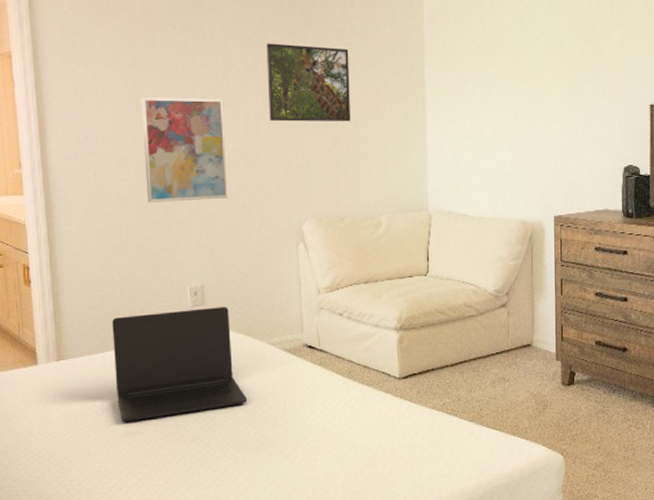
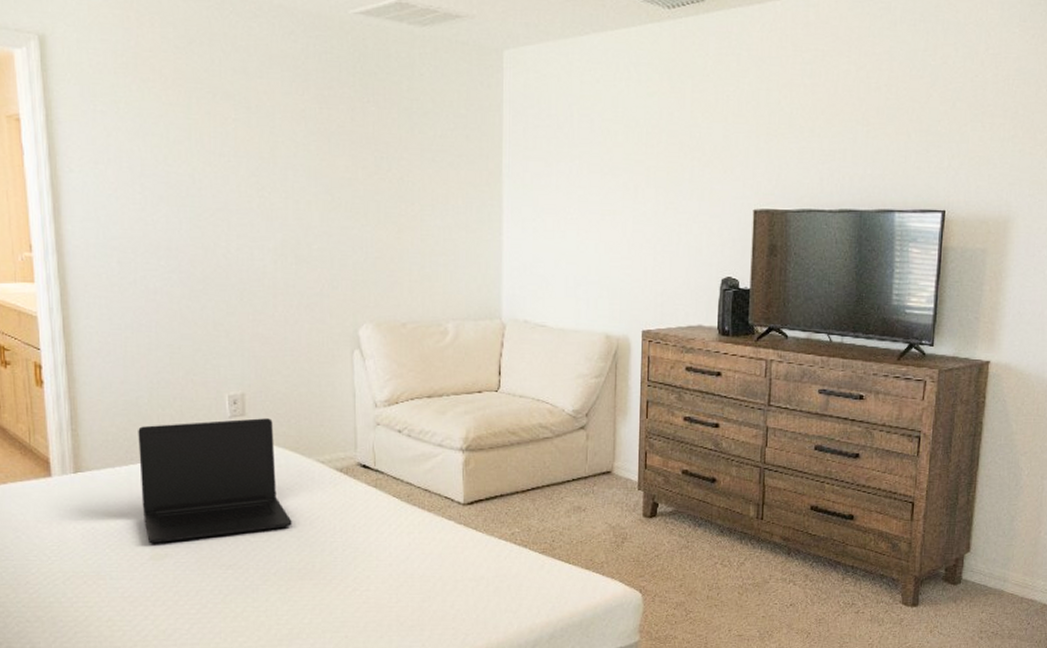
wall art: present [141,97,228,203] -> none [173,175,274,298]
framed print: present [266,43,350,122] -> none [321,119,416,215]

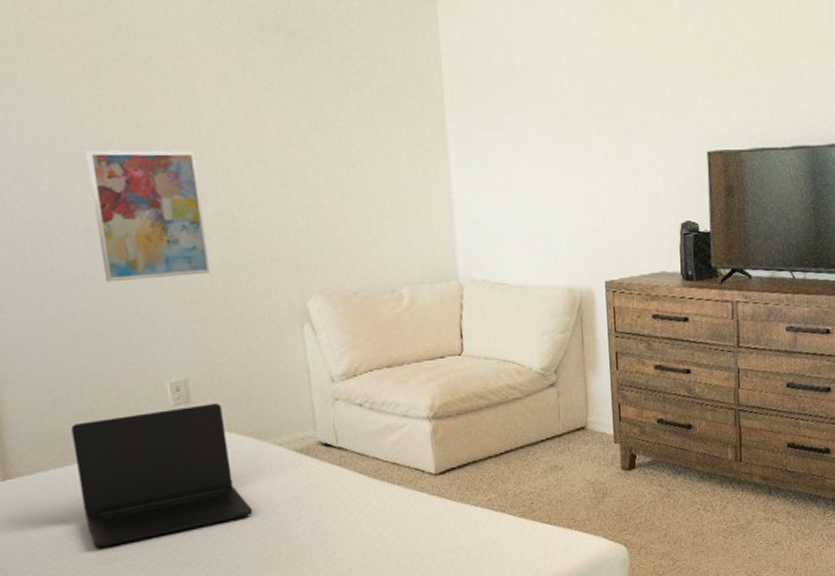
wall art: none [173,175,274,298] -> present [86,150,210,283]

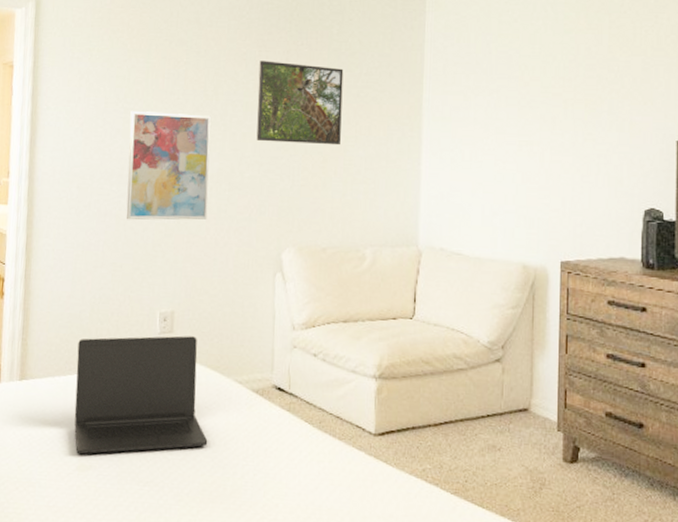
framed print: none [246,82,358,179] -> present [256,60,344,146]

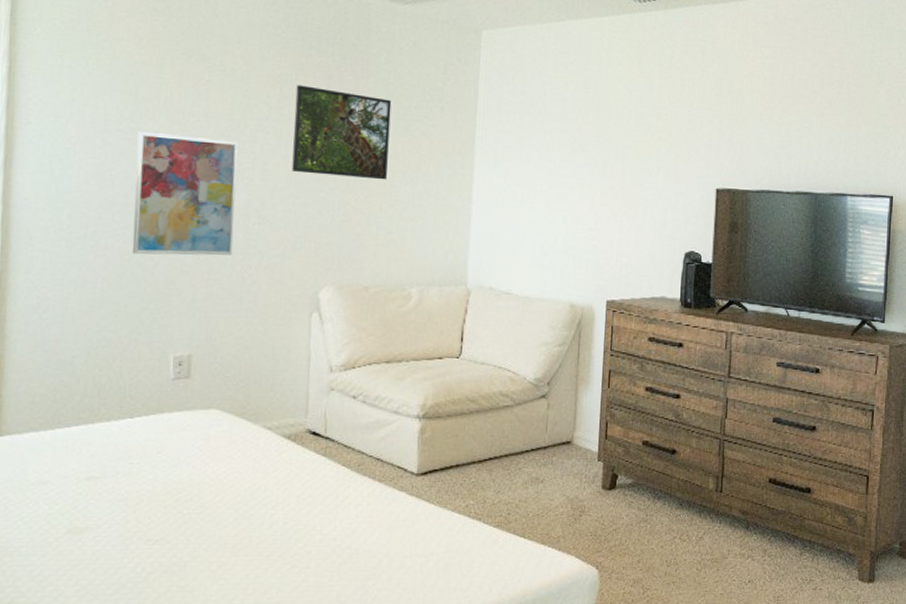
laptop: present [74,335,208,455] -> none [65,381,231,516]

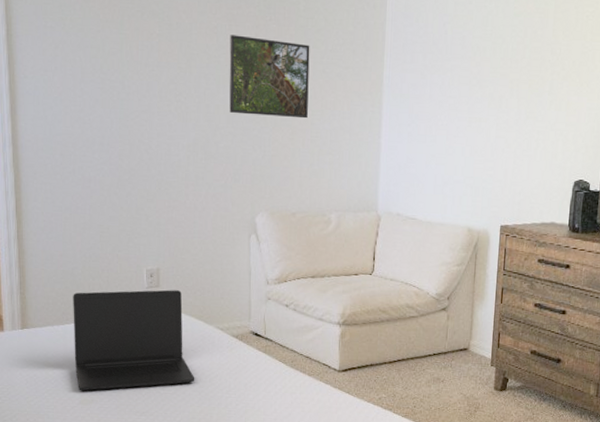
laptop: none [65,381,231,516] -> present [73,289,195,391]
wall art: present [132,132,238,256] -> none [107,82,186,187]

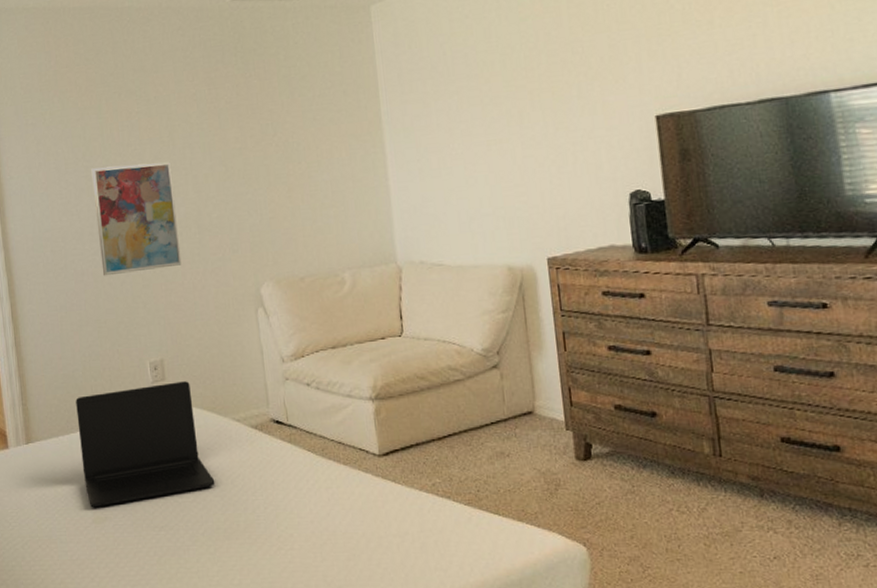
wall art: none [107,82,186,187] -> present [91,162,182,276]
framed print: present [229,35,310,119] -> none [210,94,303,180]

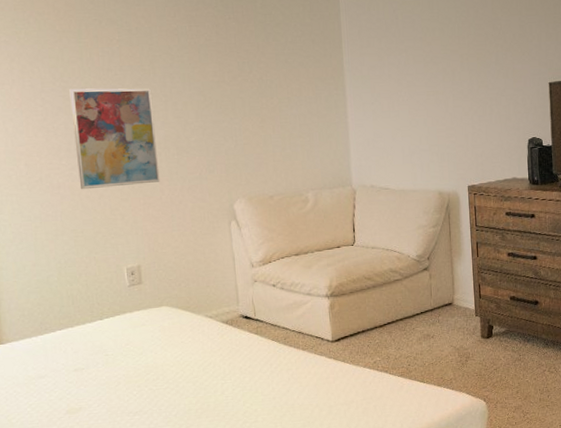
laptop: present [76,381,215,508] -> none [50,284,188,400]

